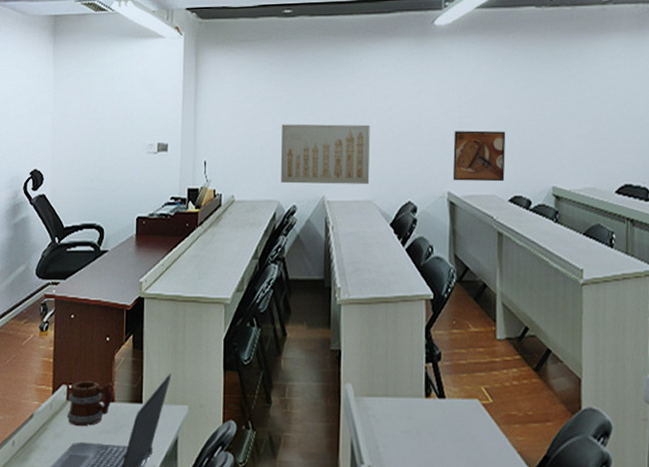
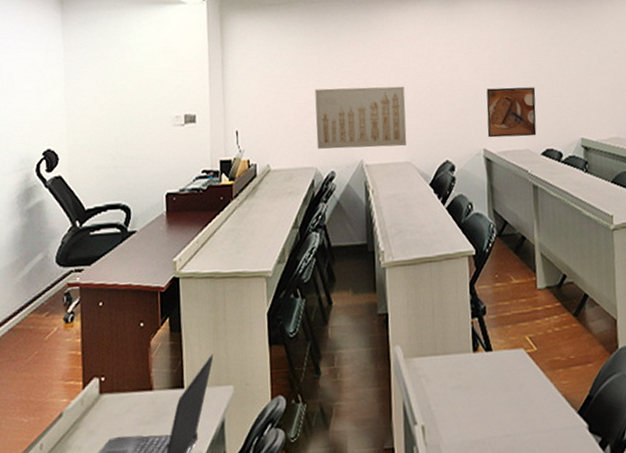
mug: present [66,380,113,427] -> none [100,369,152,421]

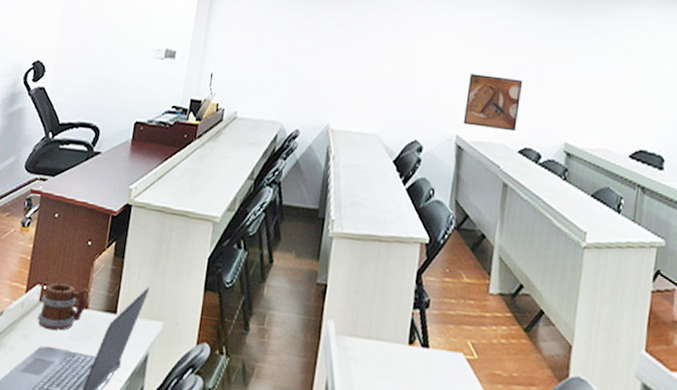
mug: none [100,369,152,421] -> present [37,283,89,331]
wall art: present [315,86,407,149] -> none [286,45,385,117]

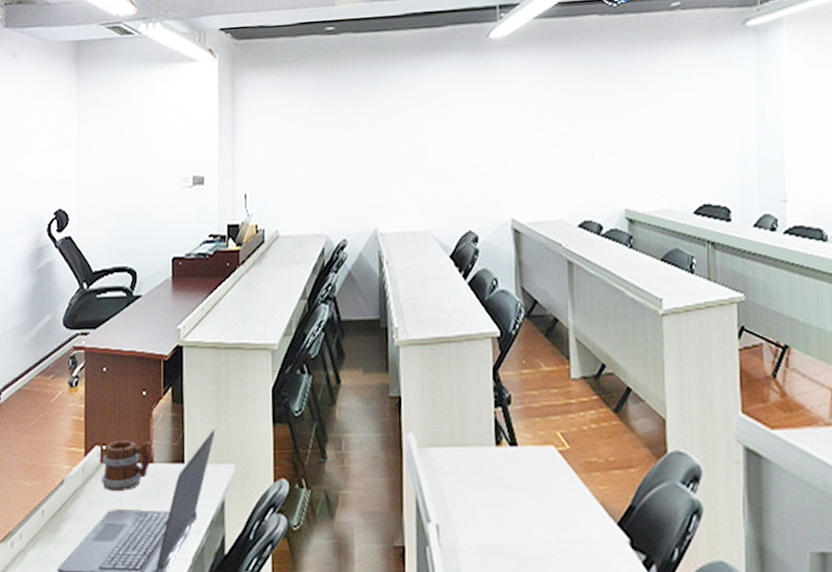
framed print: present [463,74,523,132] -> none [515,150,573,207]

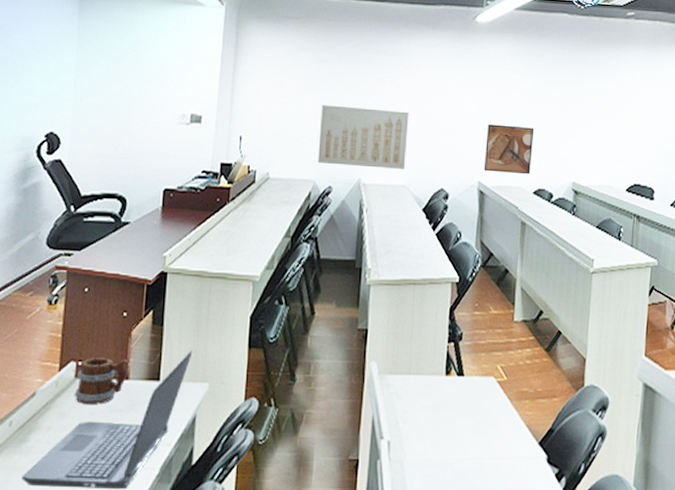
wall art: none [327,148,426,216] -> present [318,105,409,169]
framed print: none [515,150,573,207] -> present [483,124,535,175]

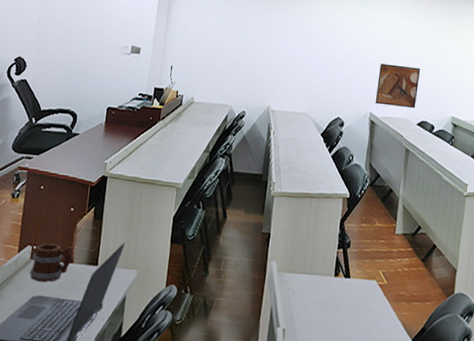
wall art: present [318,105,409,169] -> none [234,42,313,99]

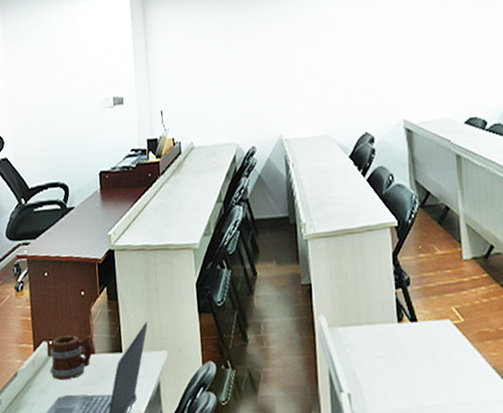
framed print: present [375,63,421,109] -> none [405,54,459,108]

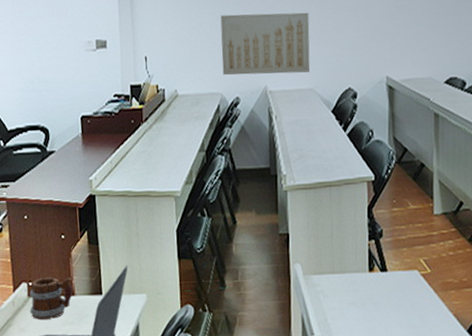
wall art: none [233,60,326,125] -> present [220,12,311,75]

